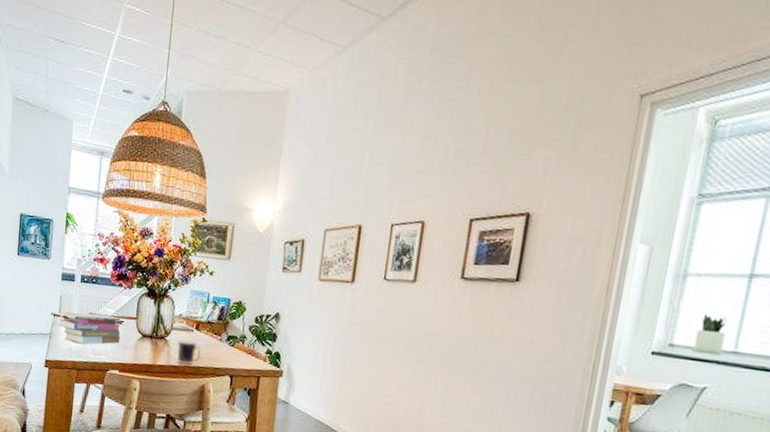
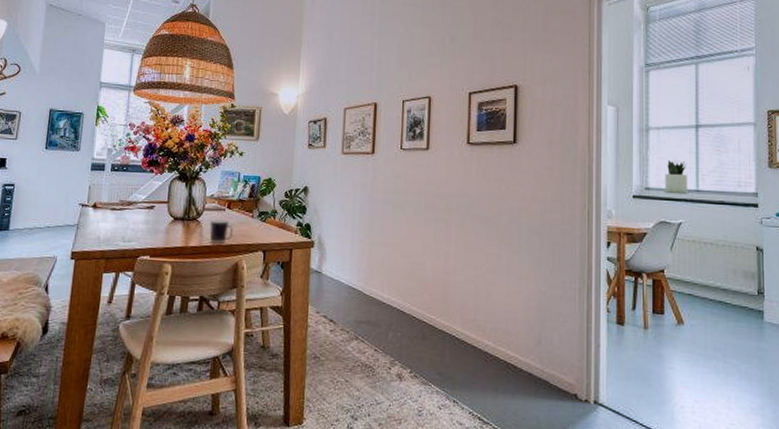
books: present [59,312,121,345] -> none [87,200,152,233]

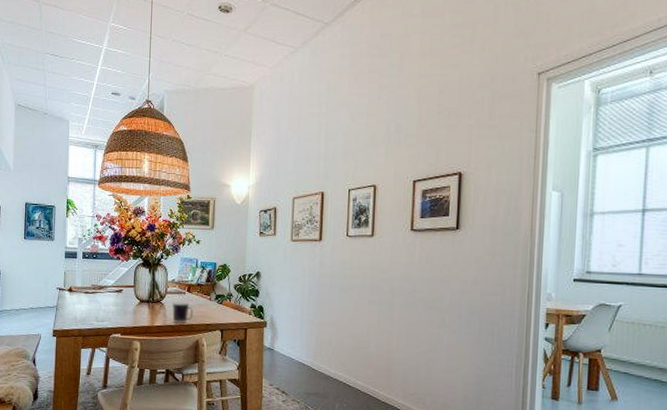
planter: present [664,160,689,195] -> none [605,244,631,278]

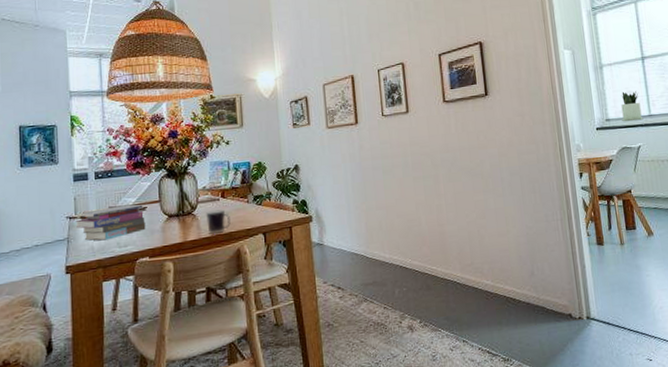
books: none [64,285,121,313] -> present [76,204,146,241]
planter: none [605,244,631,278] -> present [621,90,644,122]

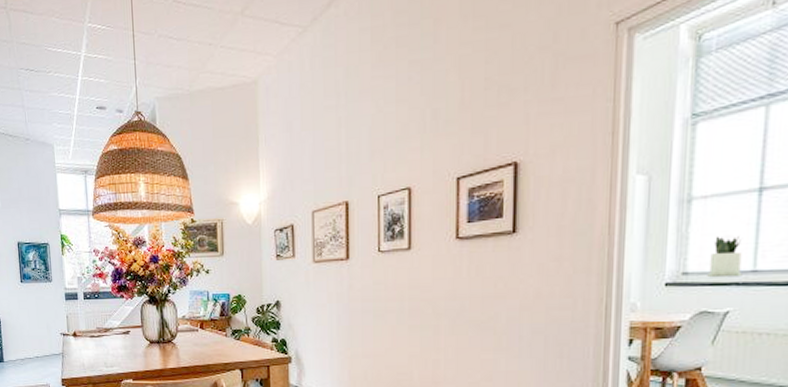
books: present [76,204,146,241] -> none [69,327,129,359]
mug: present [205,209,231,235] -> none [184,340,209,365]

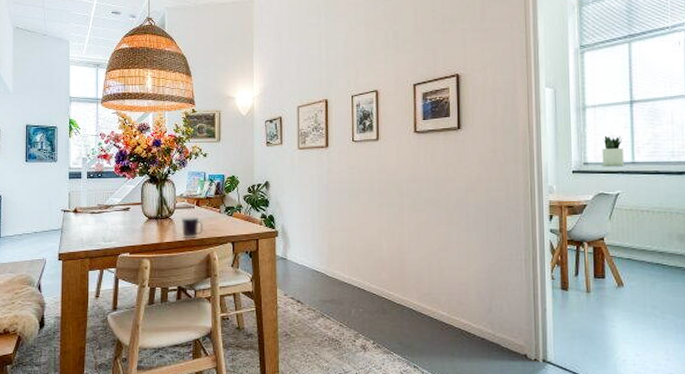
mug: none [184,340,209,365] -> present [181,216,203,239]

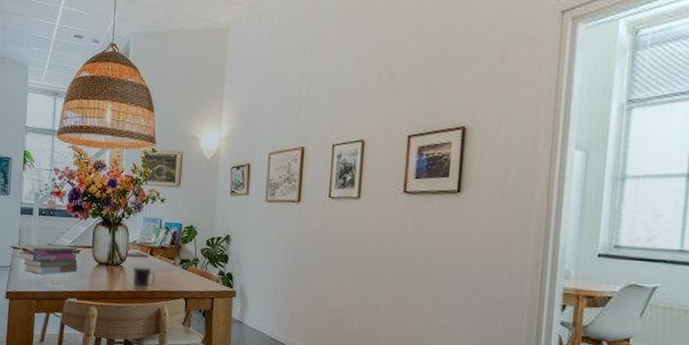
books: none [69,204,128,234] -> present [19,244,78,275]
planter: present [601,135,625,167] -> none [638,214,670,255]

